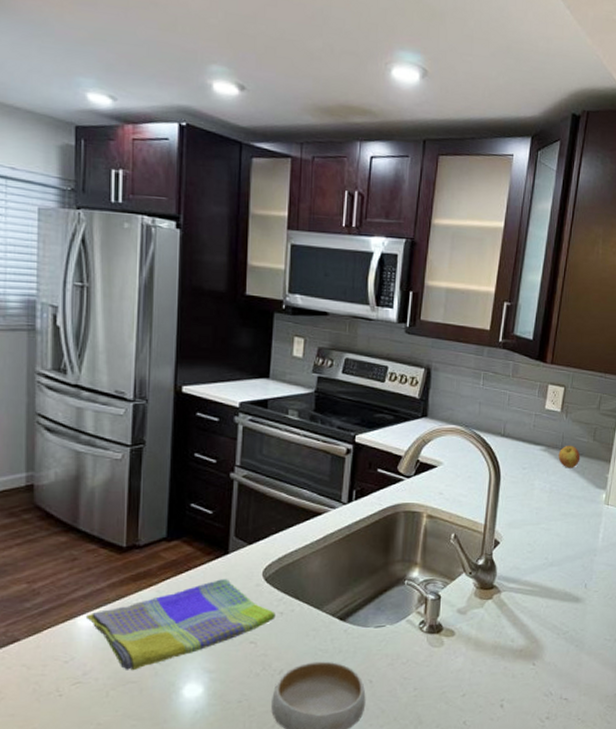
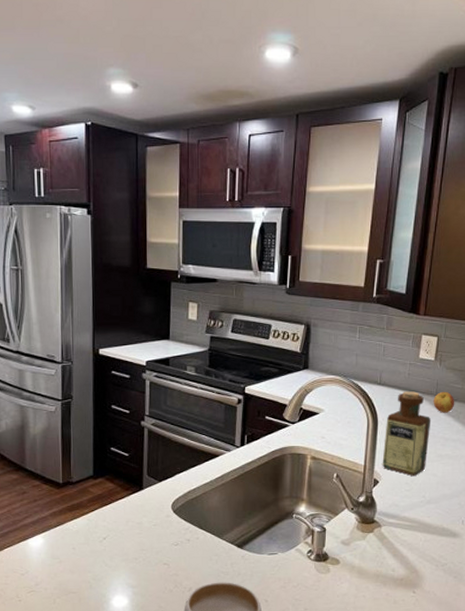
dish towel: present [85,579,276,671] -> none [35,511,184,584]
bottle: none [503,444,556,536] -> present [382,391,431,476]

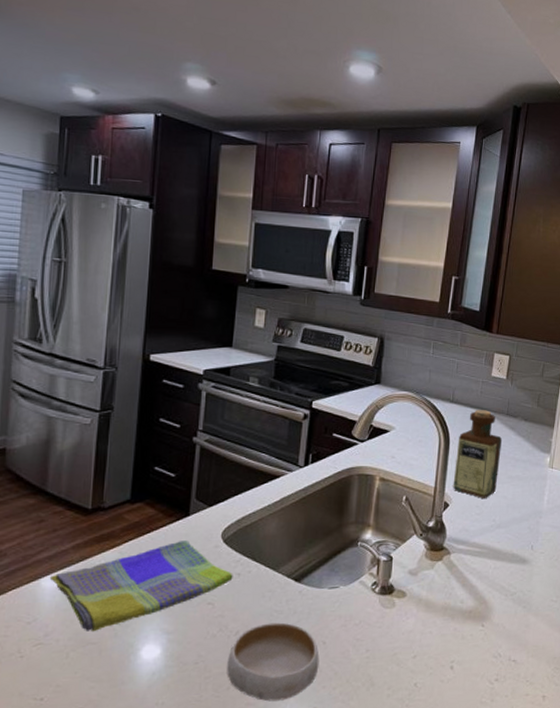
dish towel: none [35,511,184,584] -> present [49,541,233,632]
apple: present [433,391,455,413] -> none [504,410,526,433]

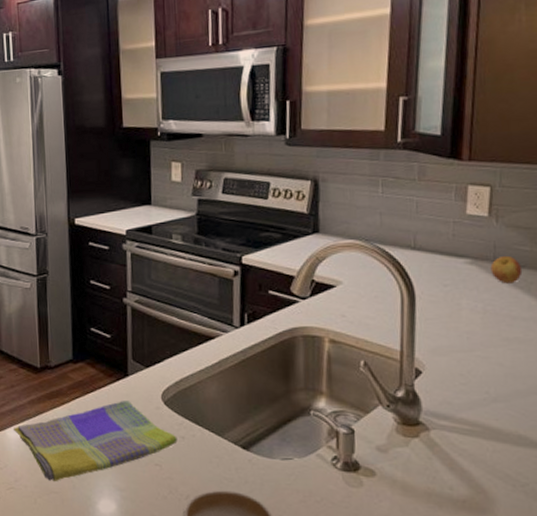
bottle: present [453,410,503,498] -> none [424,256,490,365]
apple: none [504,410,526,433] -> present [490,255,523,284]

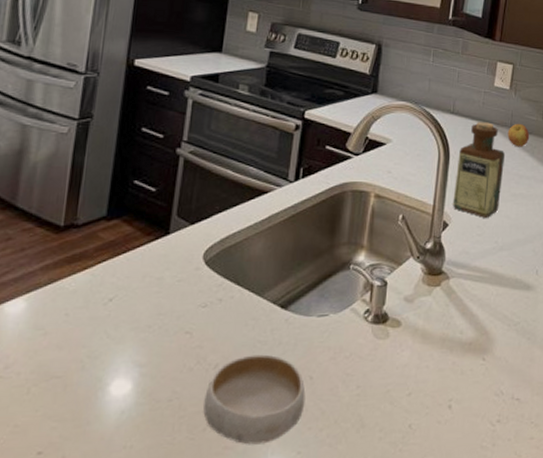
dish towel: present [13,401,178,482] -> none [13,262,214,365]
bottle: none [424,256,490,365] -> present [452,122,506,218]

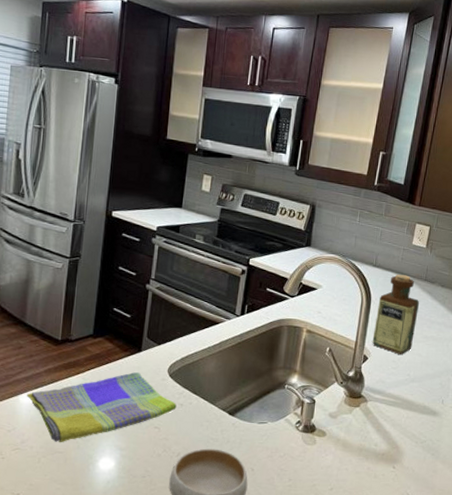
dish towel: none [13,262,214,365] -> present [26,372,177,443]
apple: present [507,123,530,147] -> none [422,277,442,298]

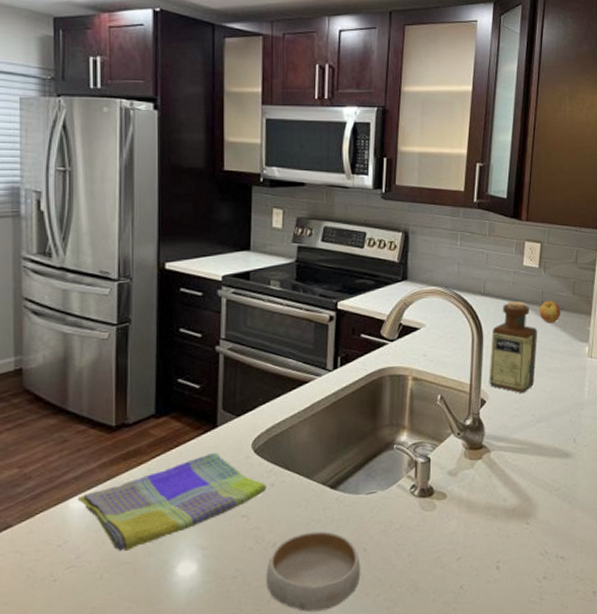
apple: none [422,277,442,298] -> present [539,300,561,323]

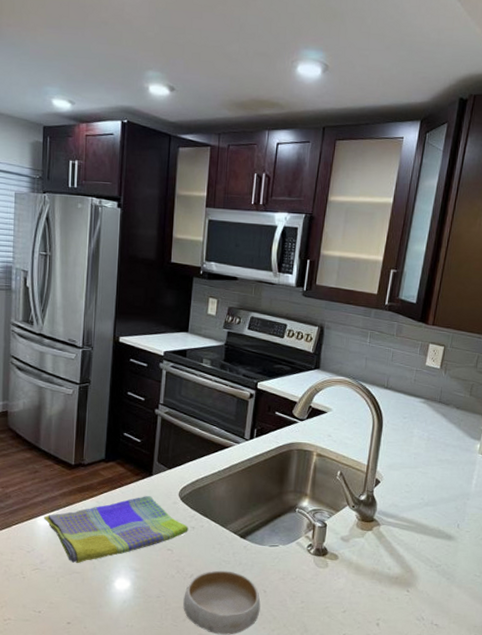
bottle: present [489,301,538,393] -> none [384,396,434,478]
apple: present [539,300,561,323] -> none [436,398,457,420]

